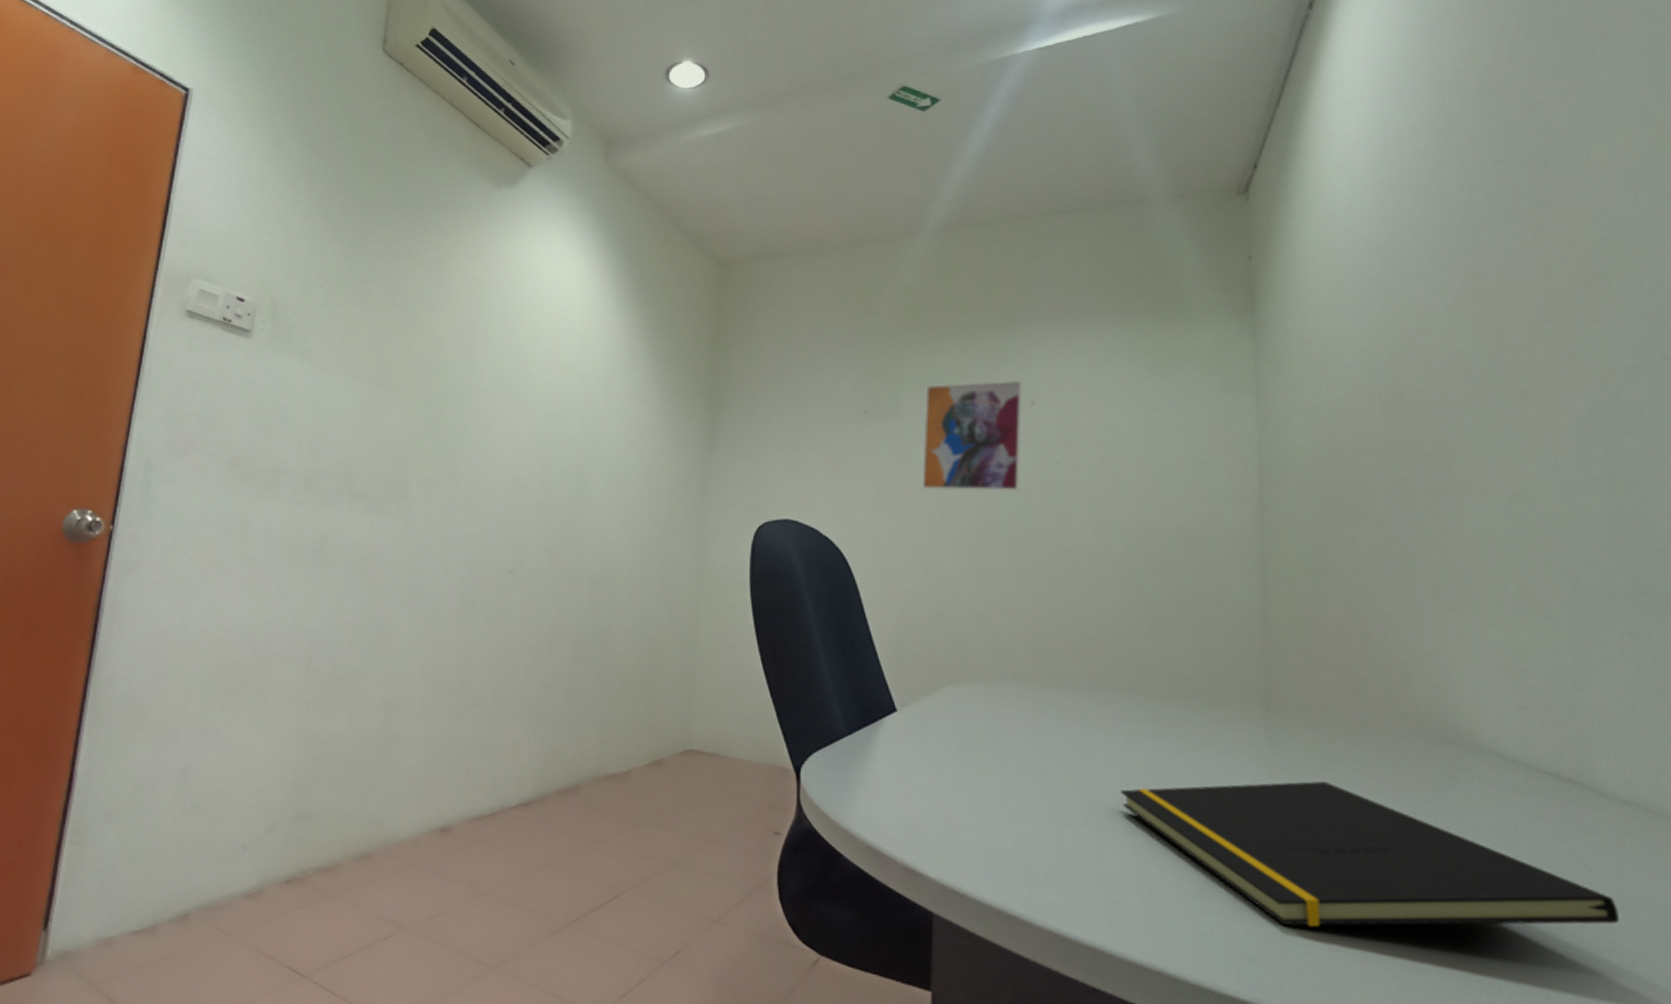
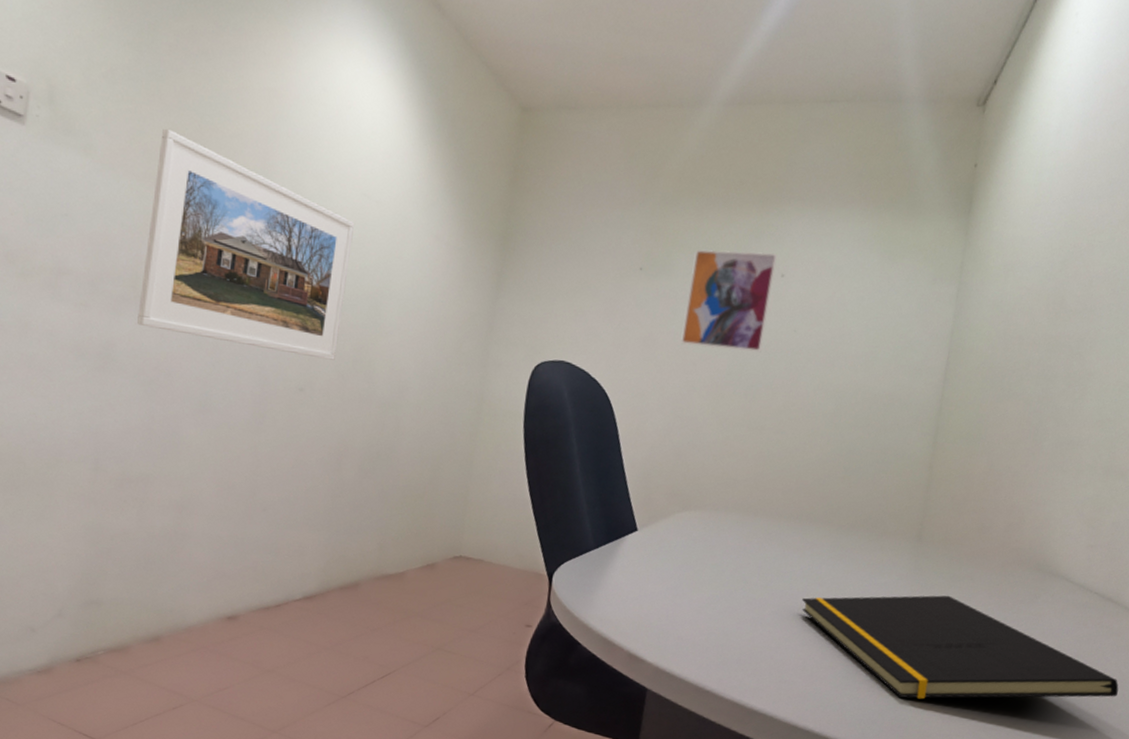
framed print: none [349,326,556,538] -> present [137,128,354,360]

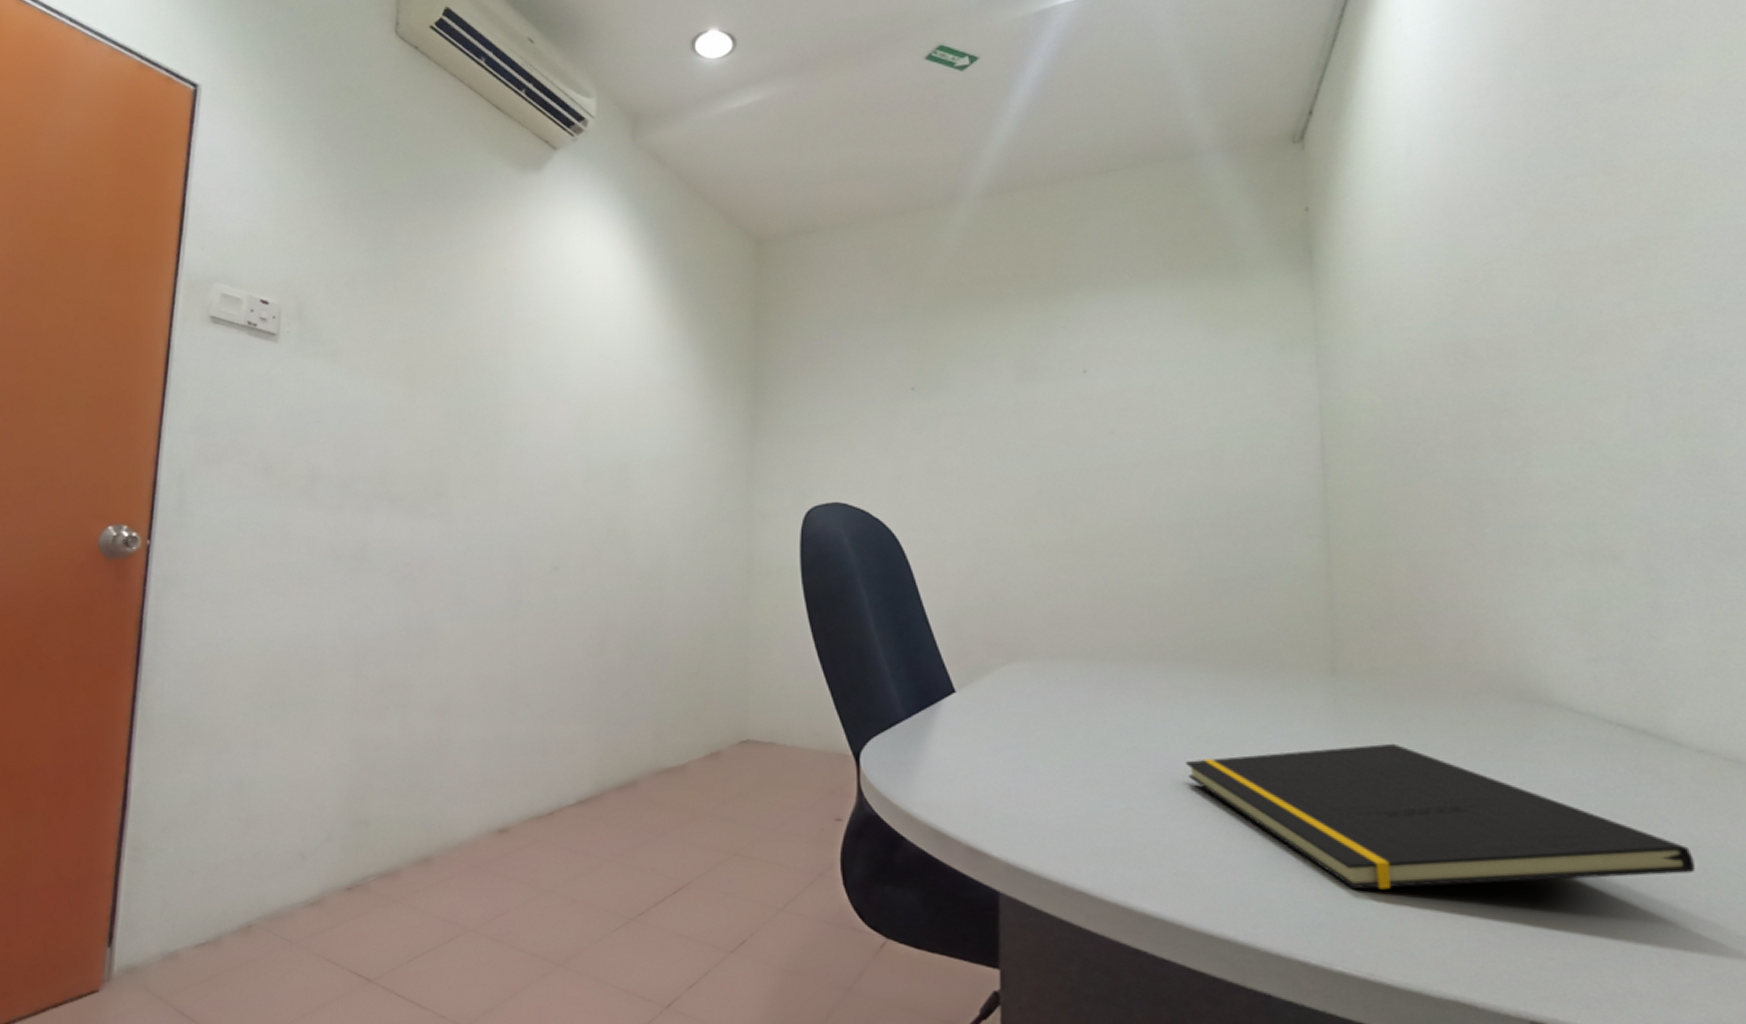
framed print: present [137,128,354,360] -> none [389,323,594,533]
wall art: present [680,249,778,353] -> none [972,347,1075,466]

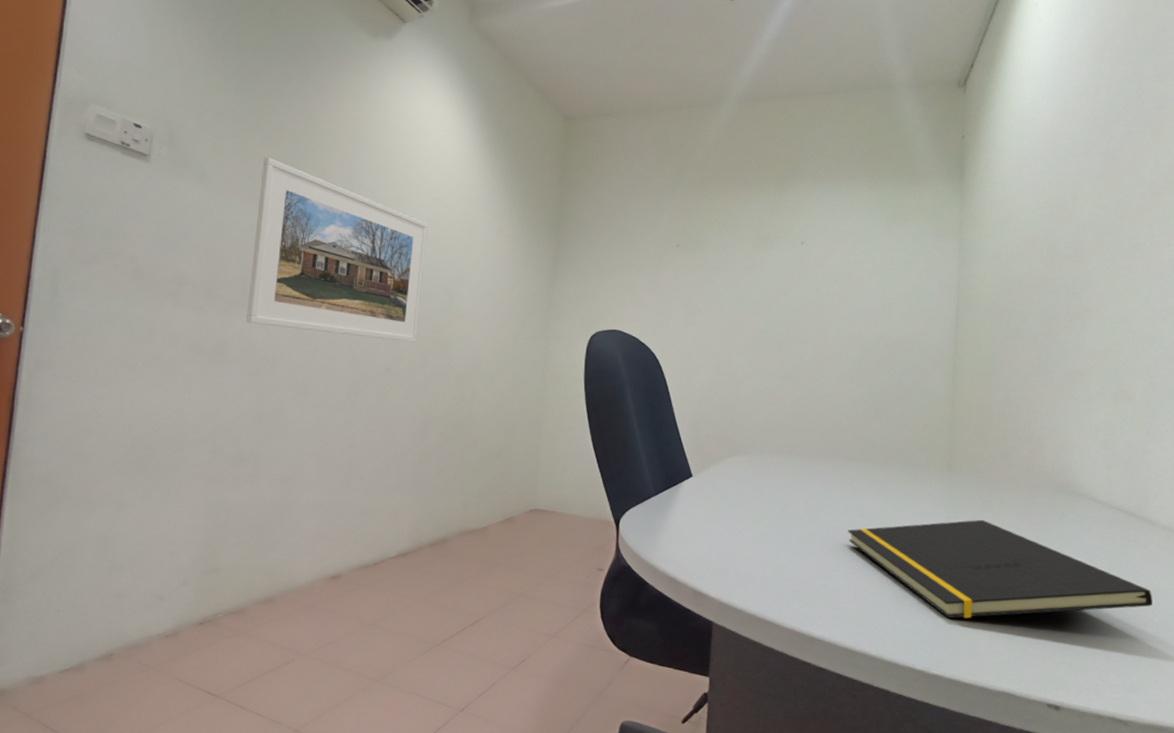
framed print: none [389,323,594,533] -> present [246,157,428,342]

